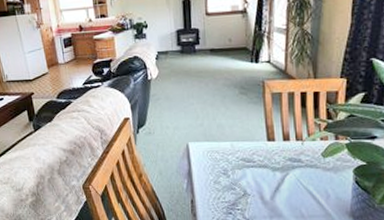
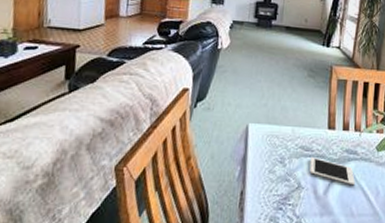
cell phone: none [253,168,302,191] -> present [309,157,355,186]

